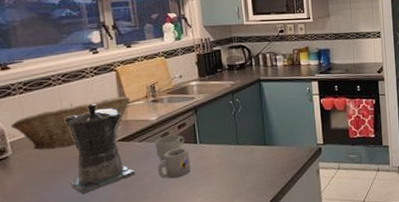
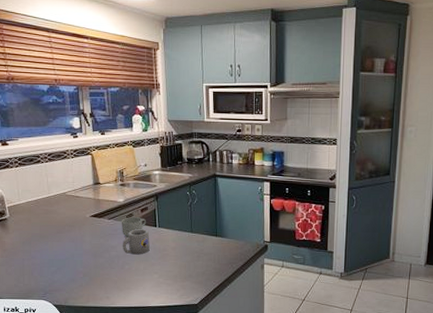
fruit basket: present [10,96,130,150] -> none [8,177,103,217]
coffee maker: present [64,104,136,195] -> none [49,182,104,258]

